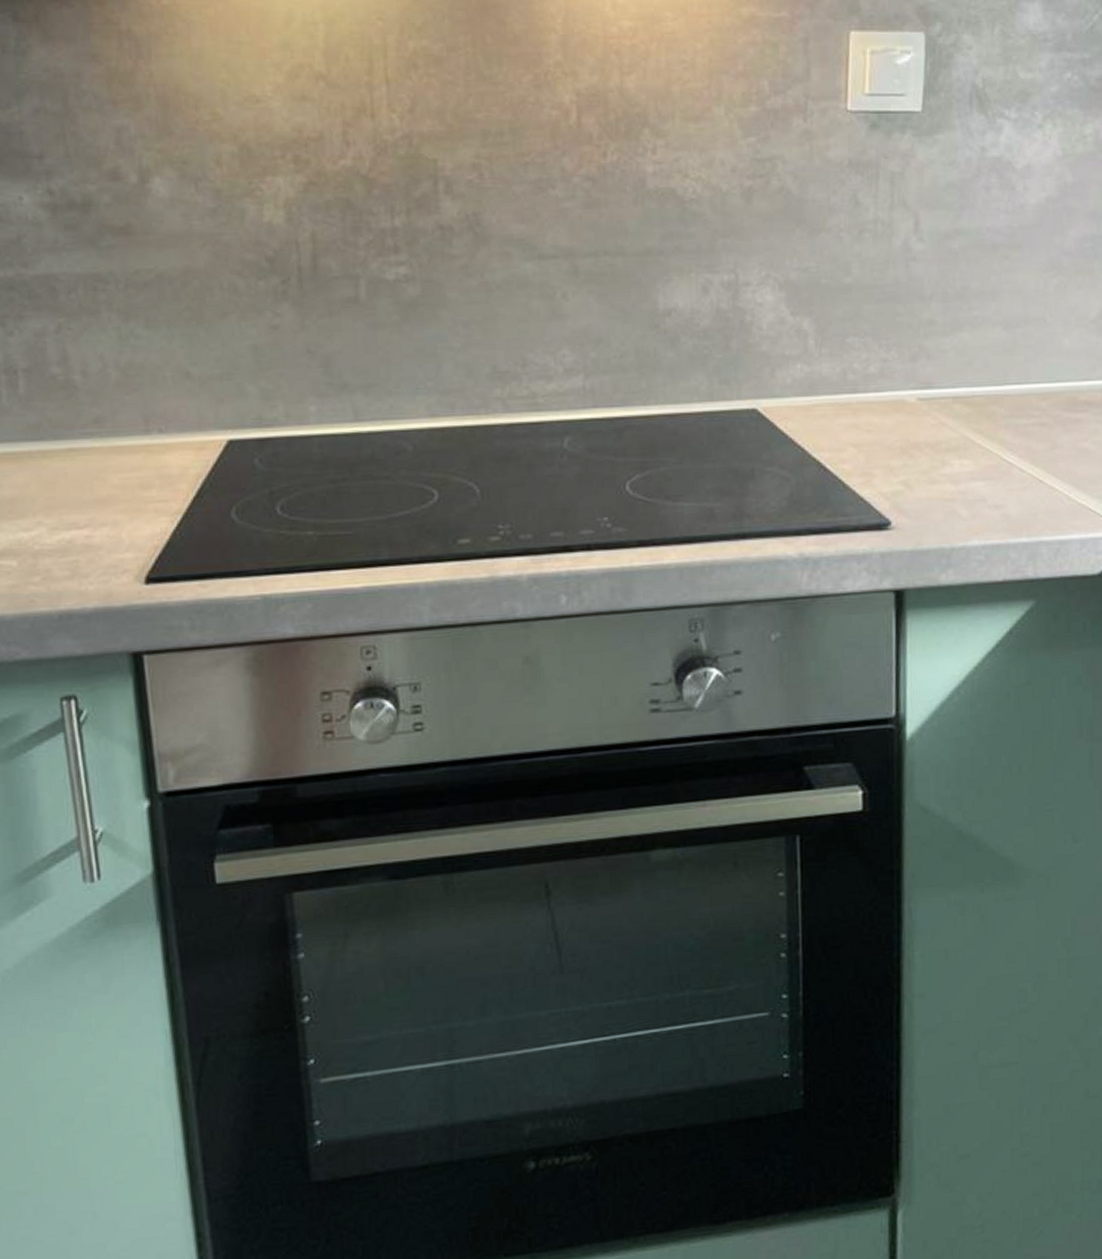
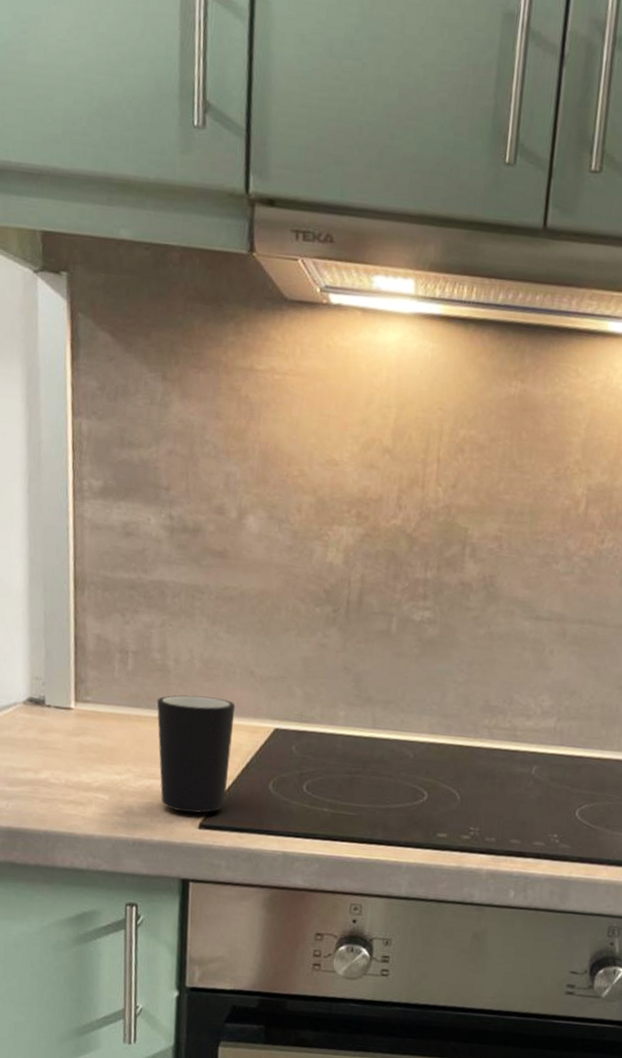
mug: none [65,412,177,566] -> present [156,695,236,813]

